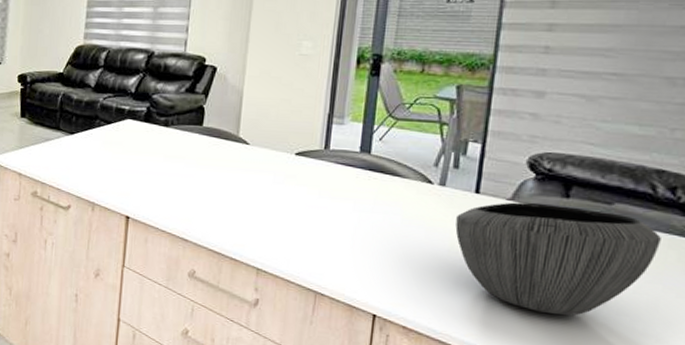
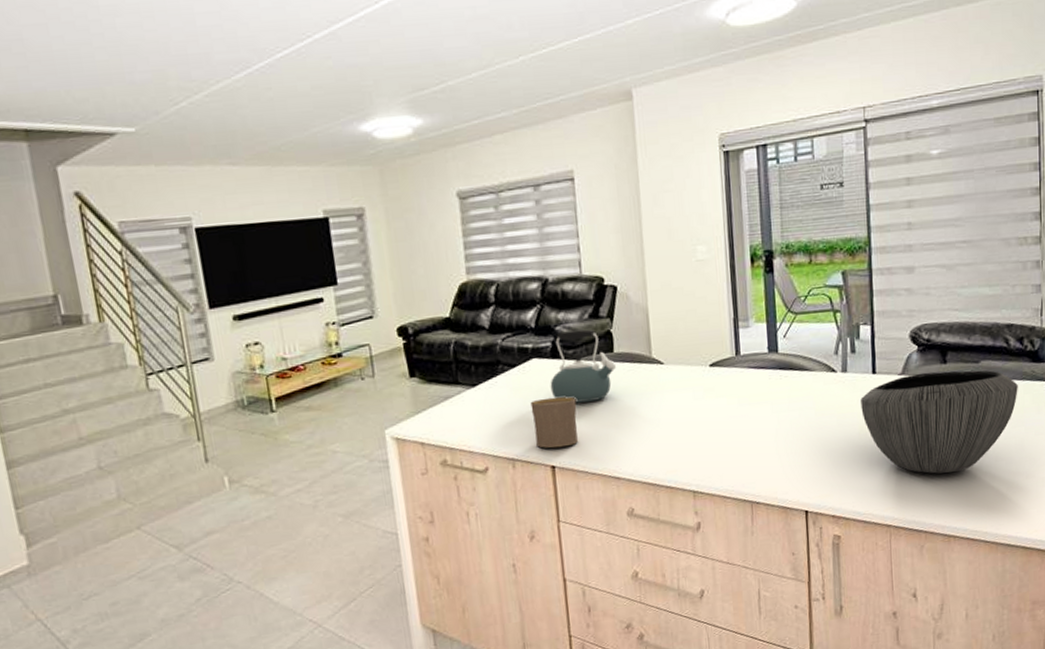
cup: none [116,155,160,202] -> present [530,396,578,448]
kettle: none [138,100,204,167] -> present [550,329,617,403]

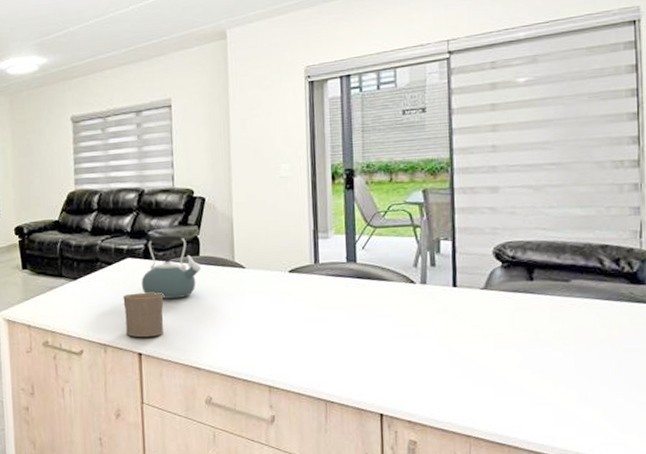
bowl: present [861,370,1018,474] -> none [440,288,614,390]

